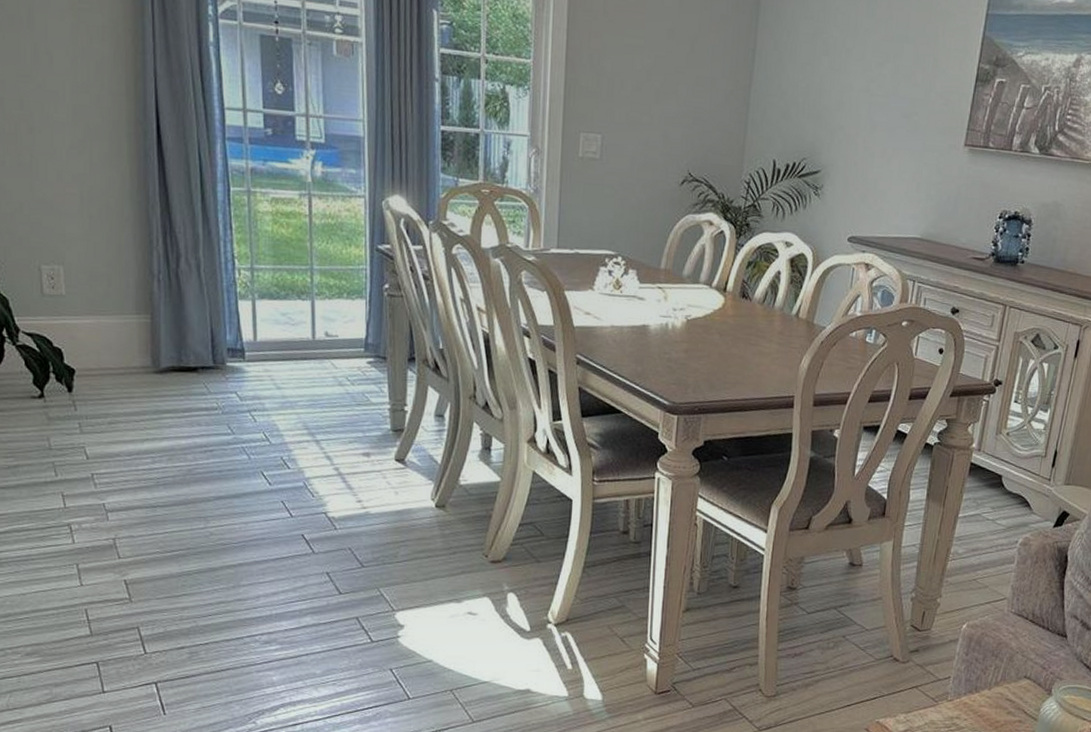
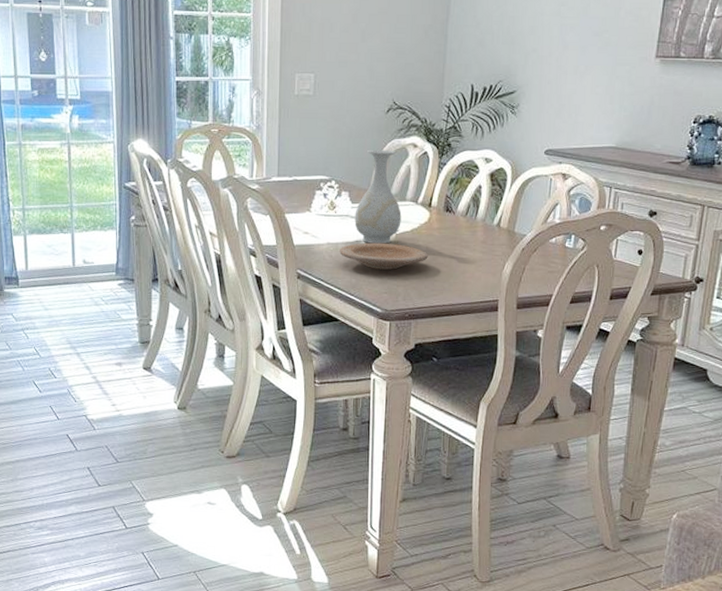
plate: none [624,327,721,359] -> present [339,242,428,270]
vase: none [642,224,694,330] -> present [354,149,402,244]

